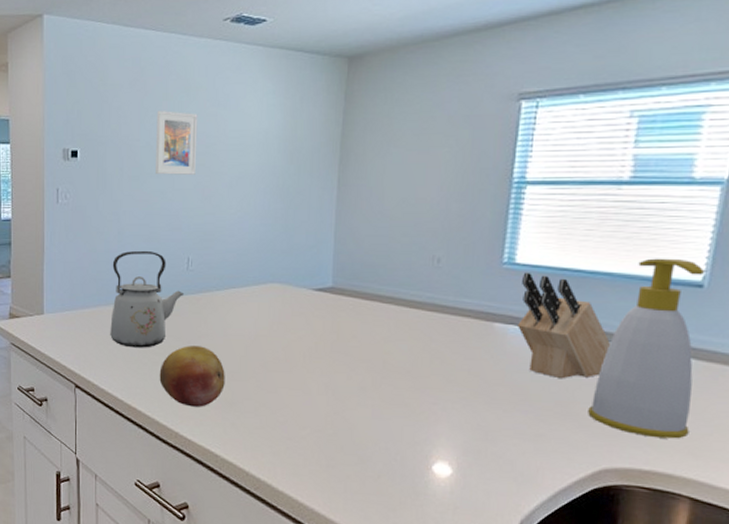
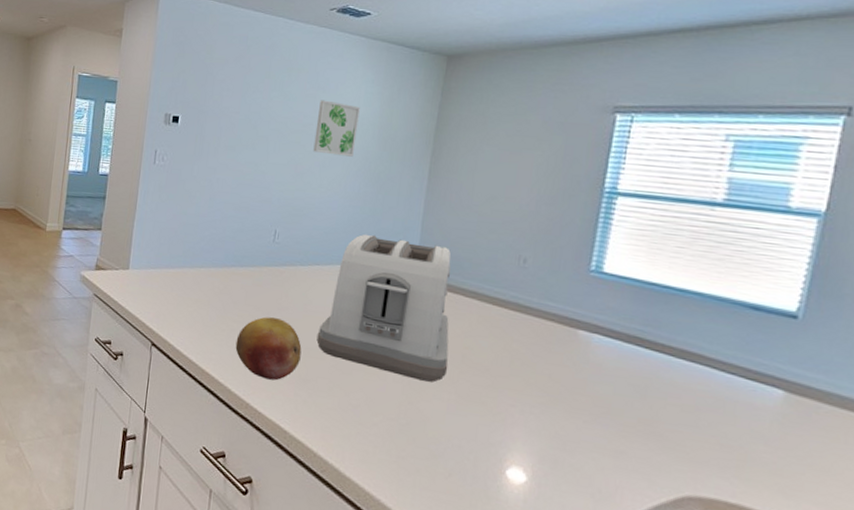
kettle: present [110,250,185,348] -> none [191,217,269,315]
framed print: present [156,111,198,175] -> none [252,87,298,151]
wall art: none [219,117,263,174] -> present [313,100,360,157]
toaster: none [239,251,370,391] -> present [316,234,452,382]
knife block: present [518,272,612,379] -> none [602,282,700,398]
soap bottle: present [588,258,706,439] -> none [672,282,800,475]

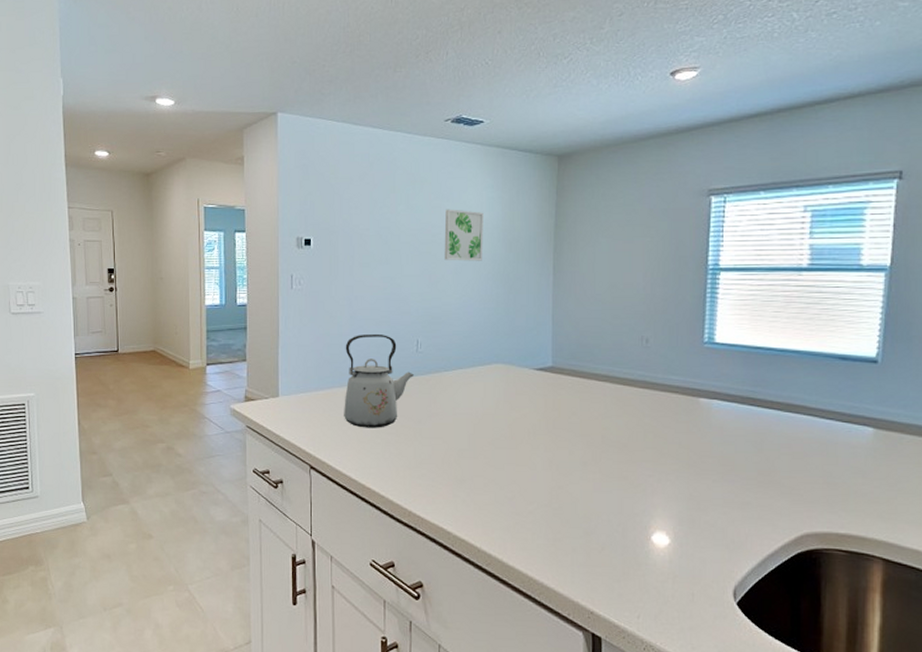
kettle: none [191,217,269,315] -> present [344,333,415,428]
fruit: present [235,316,302,381] -> none [392,425,455,485]
toaster: present [316,234,452,382] -> none [468,333,590,465]

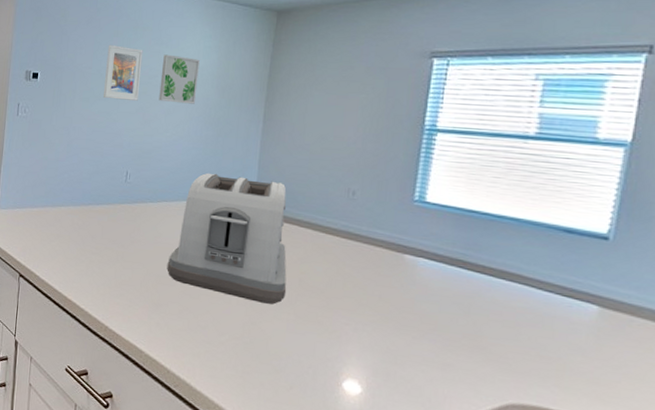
kettle: present [344,333,415,428] -> none [54,161,122,248]
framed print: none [385,202,424,262] -> present [104,45,143,101]
toaster: none [468,333,590,465] -> present [167,172,287,305]

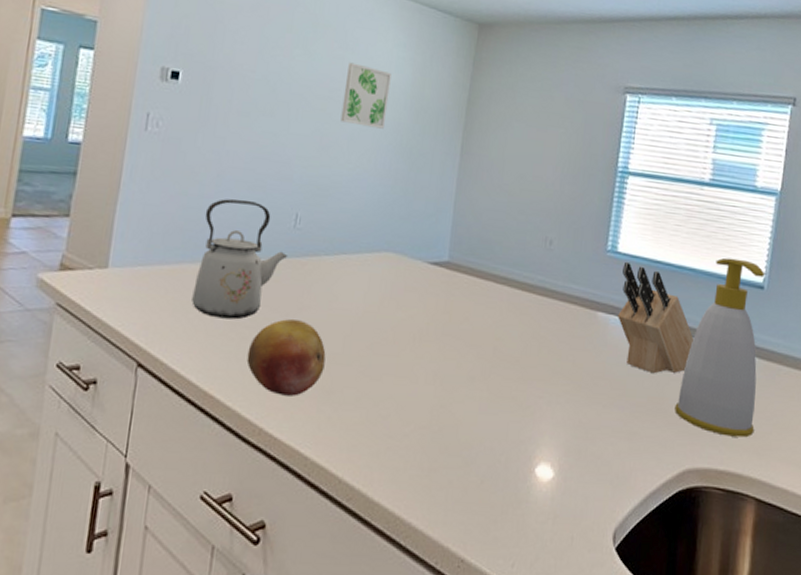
kettle: none [54,161,122,248] -> present [192,199,289,320]
fruit: none [94,248,154,306] -> present [246,319,326,396]
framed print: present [104,45,143,101] -> none [270,43,324,120]
toaster: present [167,172,287,305] -> none [343,216,483,380]
knife block: none [427,210,518,314] -> present [618,261,695,374]
soap bottle: none [495,208,611,383] -> present [675,257,765,438]

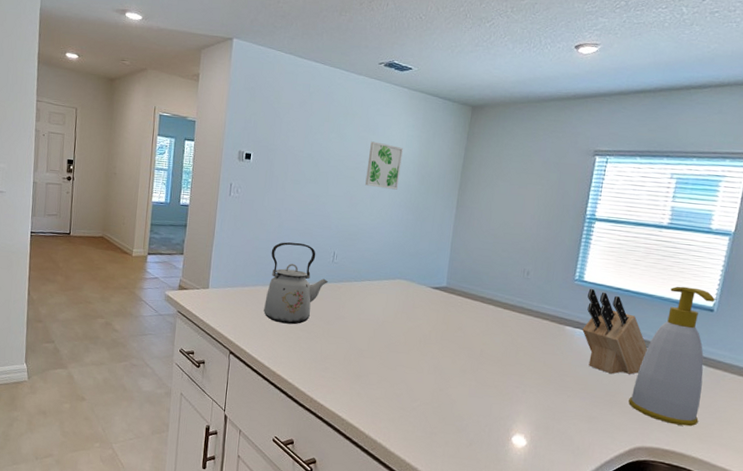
fruit: present [246,319,326,396] -> none [301,325,356,378]

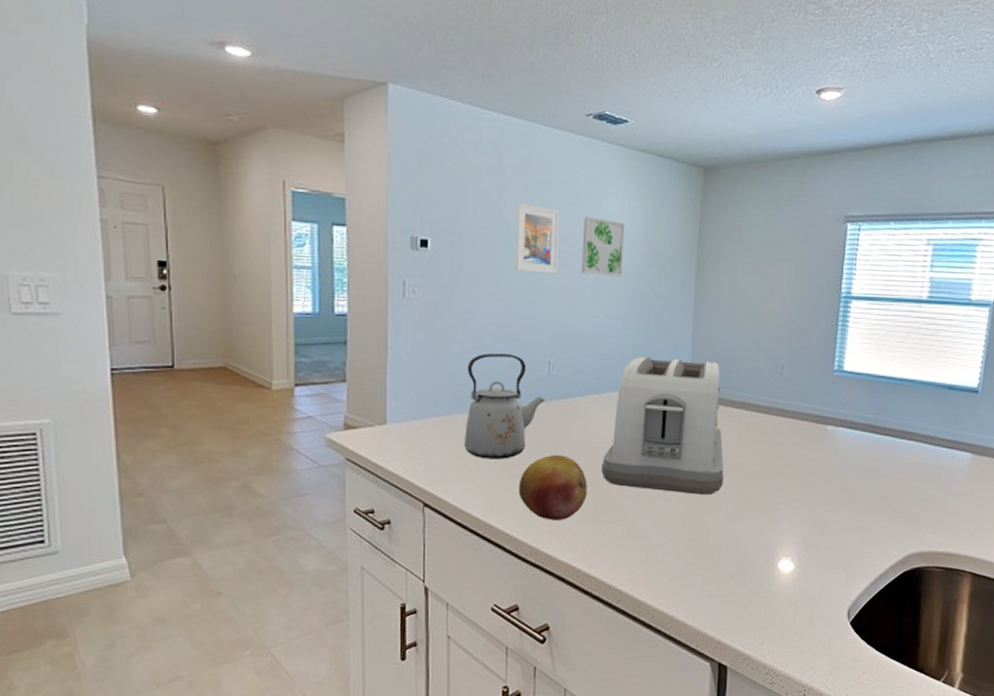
fruit: none [301,325,356,378] -> present [518,455,587,520]
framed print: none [314,129,352,185] -> present [515,203,560,274]
toaster: none [368,254,474,372] -> present [601,356,724,495]
knife block: present [582,288,648,374] -> none [846,378,916,475]
soap bottle: present [628,286,716,427] -> none [899,367,980,523]

